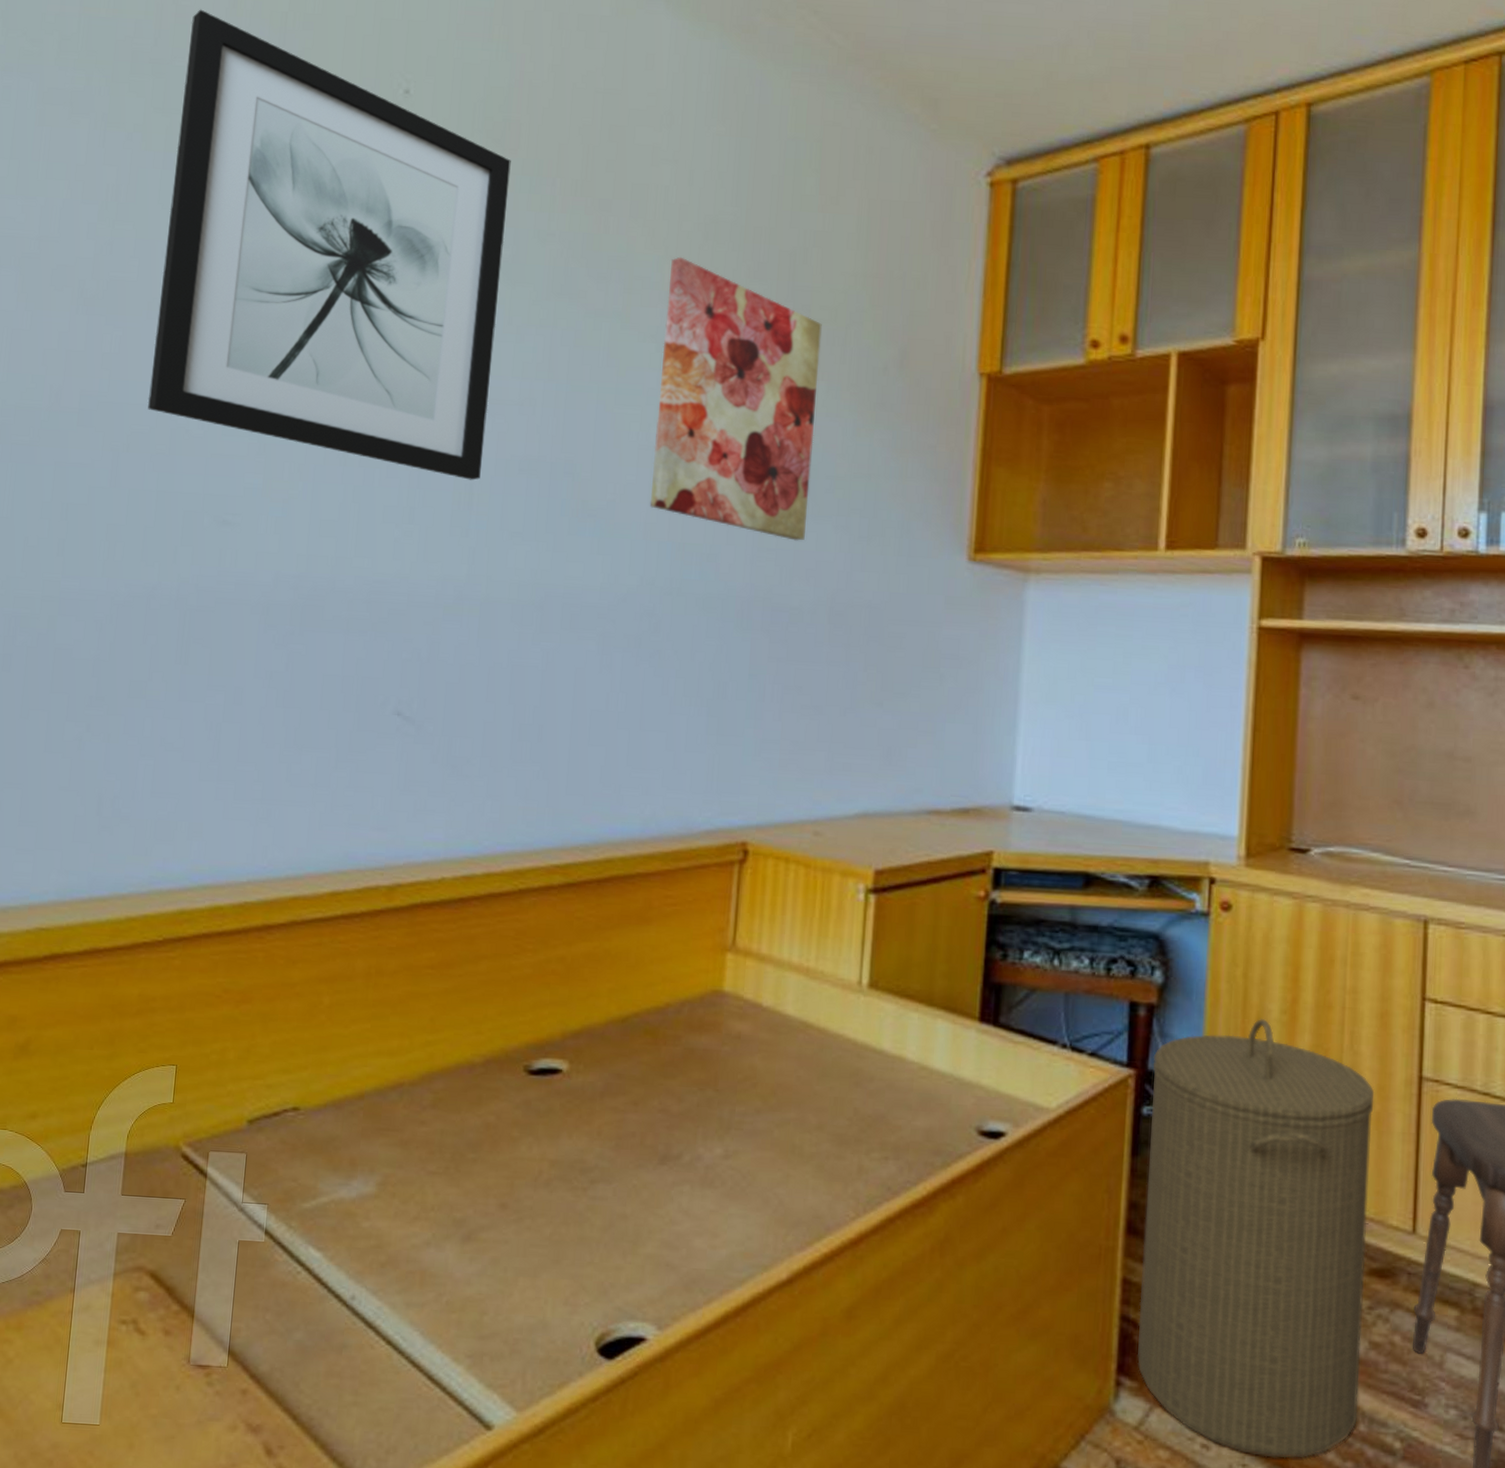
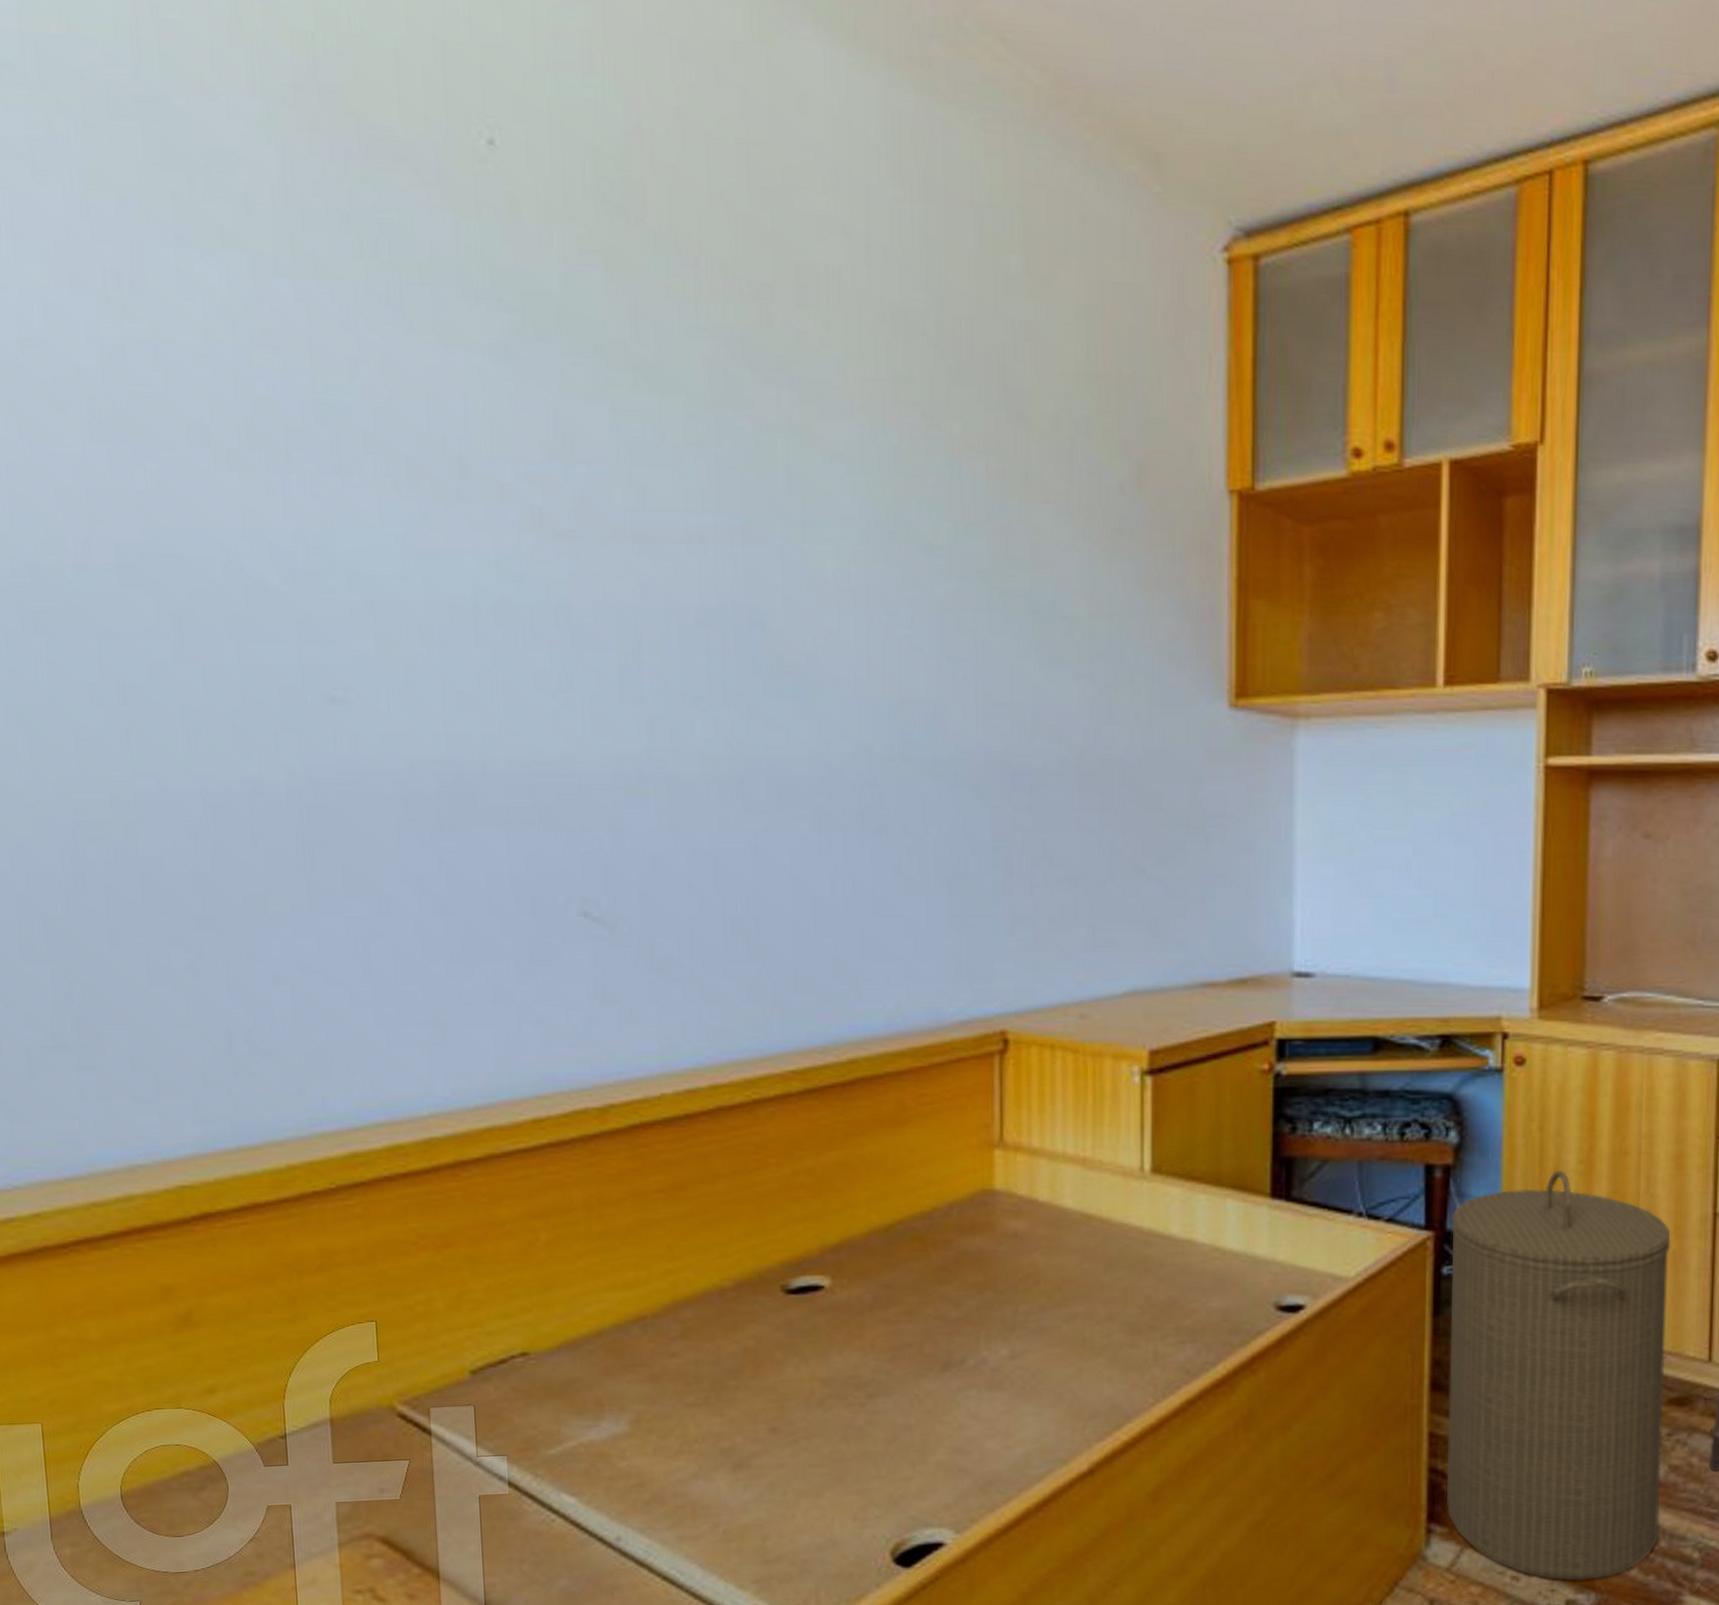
wall art: present [147,9,511,480] -> none [181,26,649,637]
wall art: present [649,256,822,541] -> none [854,355,1044,693]

